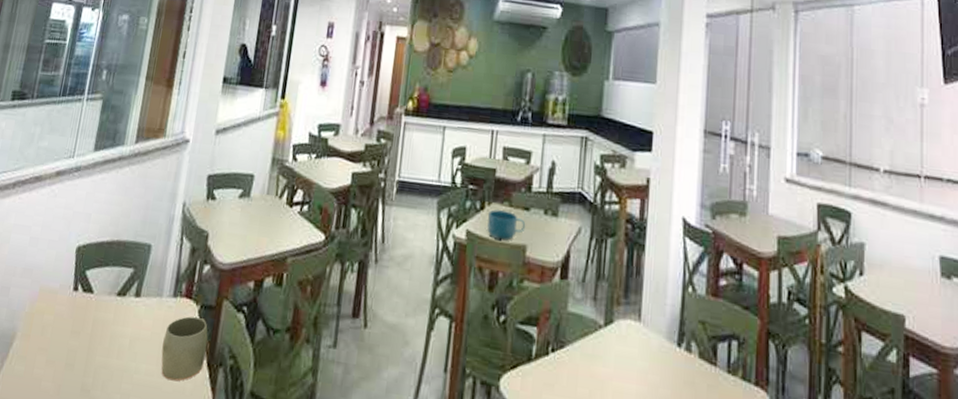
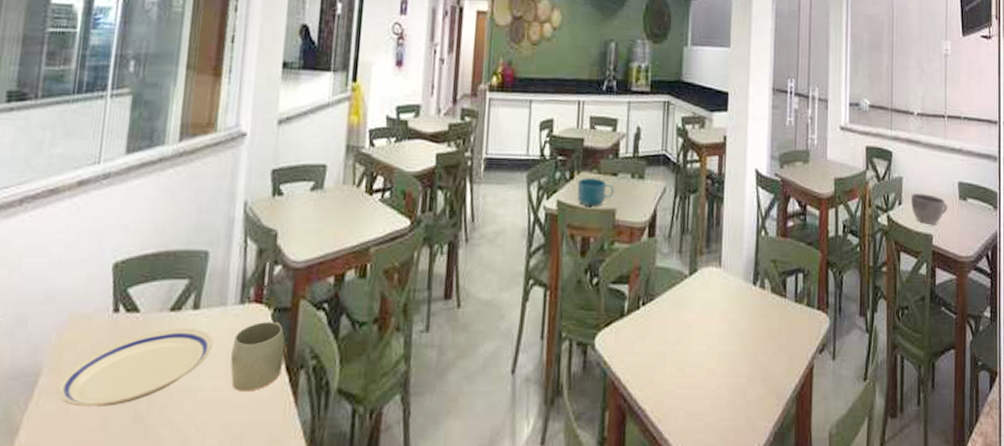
plate: none [25,311,149,375] -> present [57,327,213,407]
cup: none [875,264,926,304] -> present [910,194,948,224]

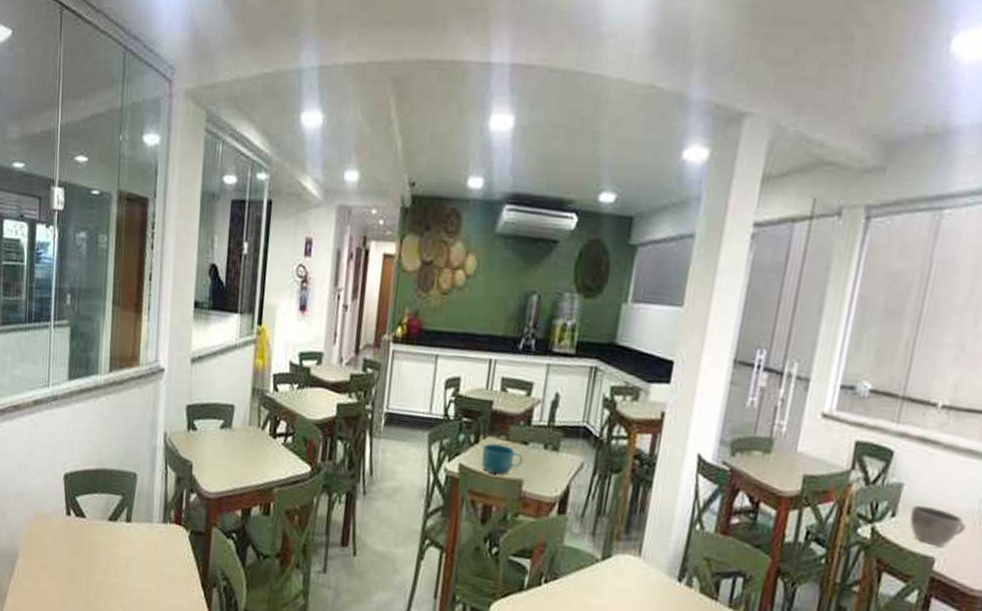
plate: present [57,327,213,407] -> none [30,535,143,590]
mug: present [230,322,285,392] -> none [157,541,201,599]

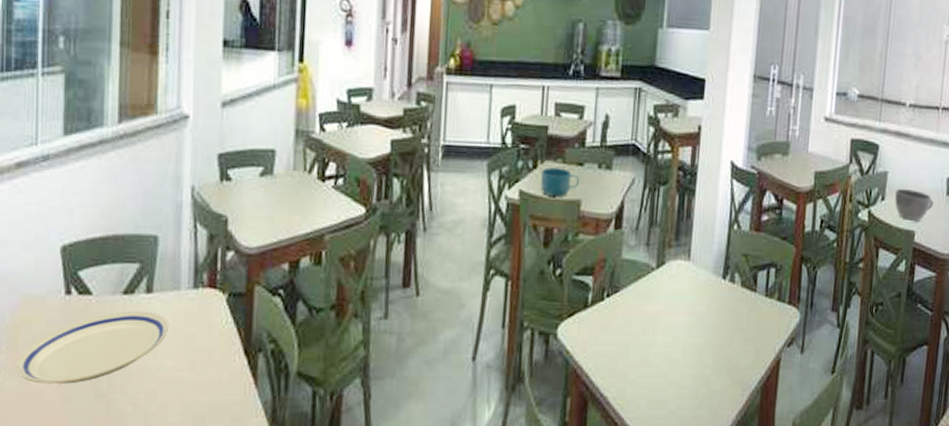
plate: none [30,535,143,590] -> present [16,310,169,384]

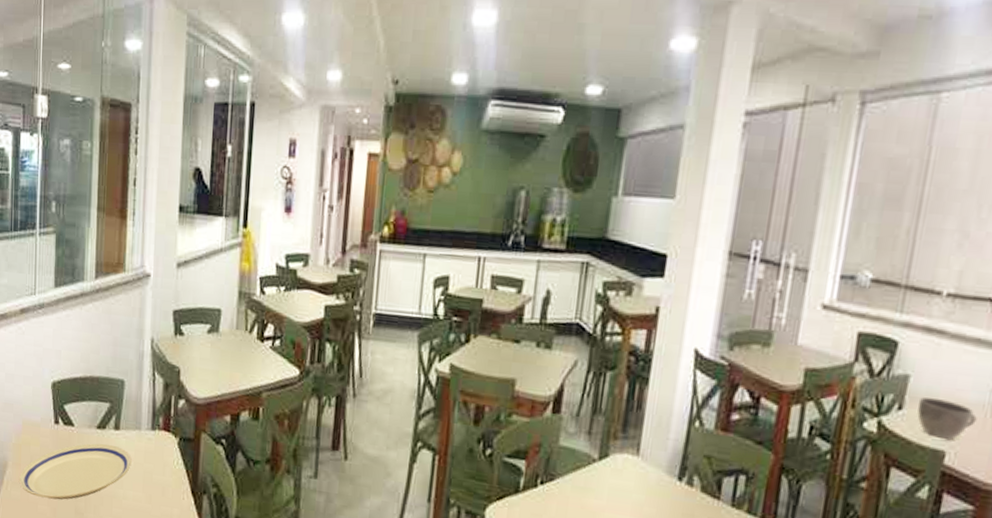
cup: present [541,167,580,197] -> none [473,342,516,374]

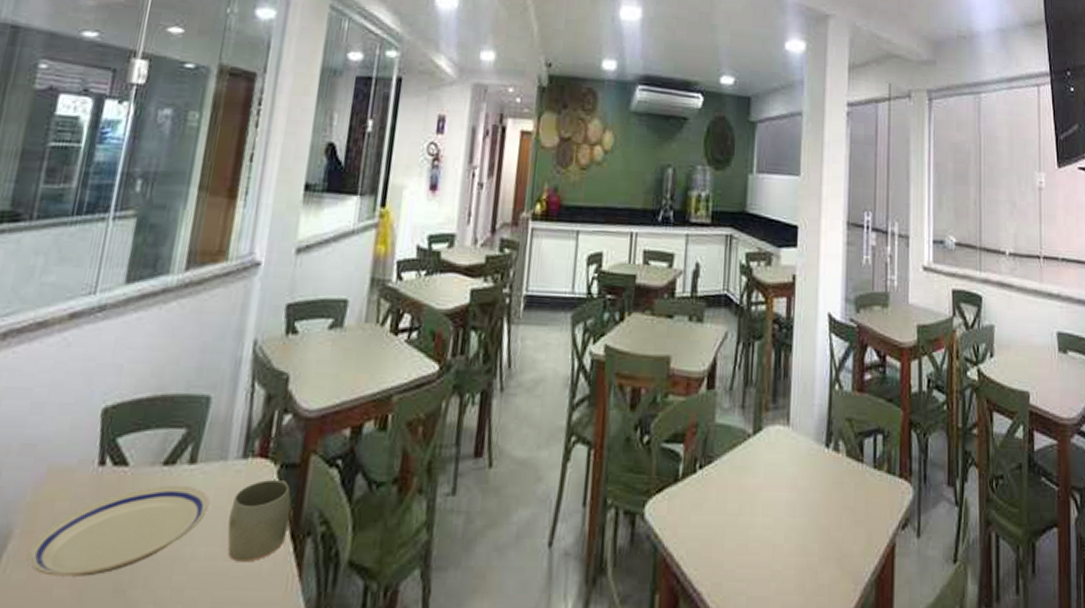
mug: none [146,448,190,507] -> present [227,480,291,562]
cup: present [917,397,977,440] -> none [1003,344,1046,381]

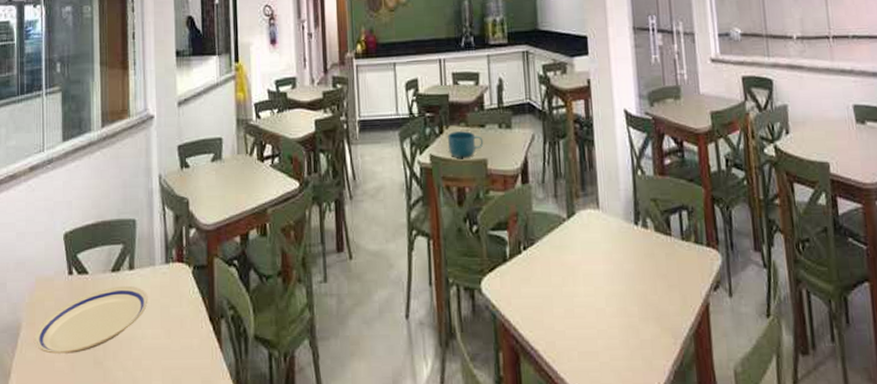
mug: present [227,480,291,562] -> none [164,278,207,339]
cup: none [627,320,670,353] -> present [448,131,484,158]

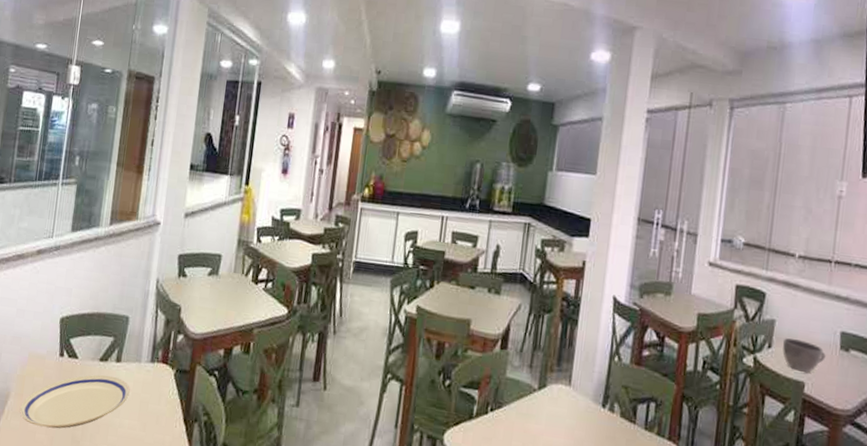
cup: present [448,131,484,158] -> none [435,288,471,315]
cup: none [799,120,844,152] -> present [782,338,826,373]

